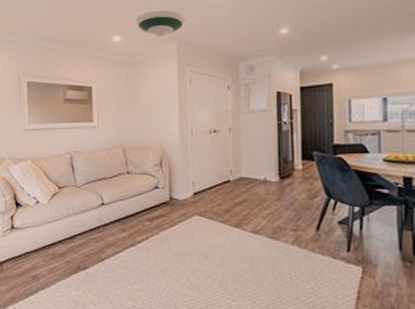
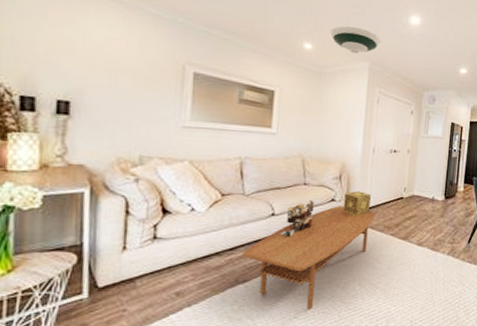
coffee table: none [80,193,202,299] -> present [242,206,376,310]
ruined building: none [111,189,139,226] -> present [280,201,314,237]
decorative box: none [167,177,195,204] -> present [343,191,371,217]

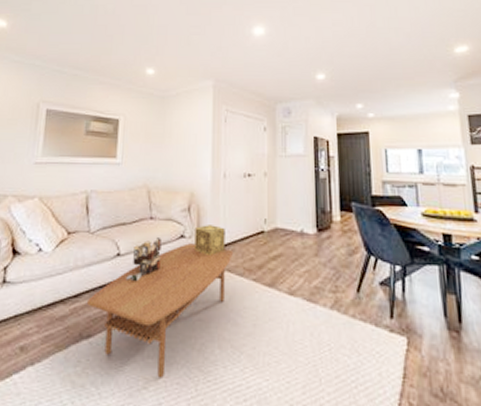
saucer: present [329,26,382,54] -> none [170,47,224,72]

